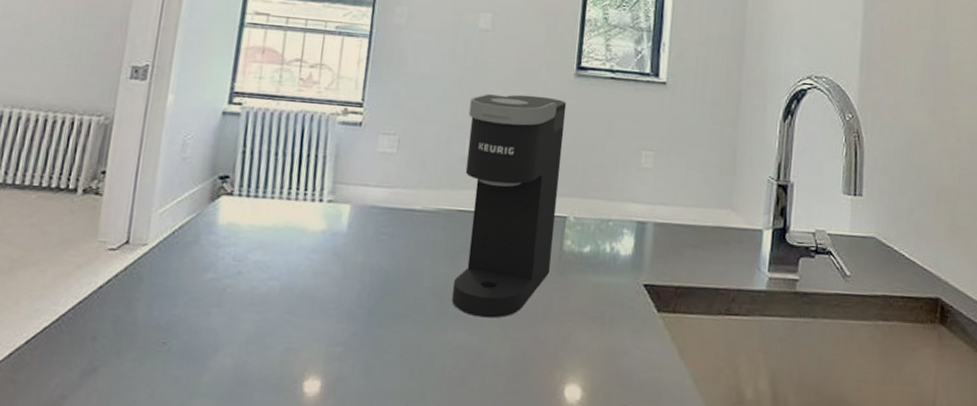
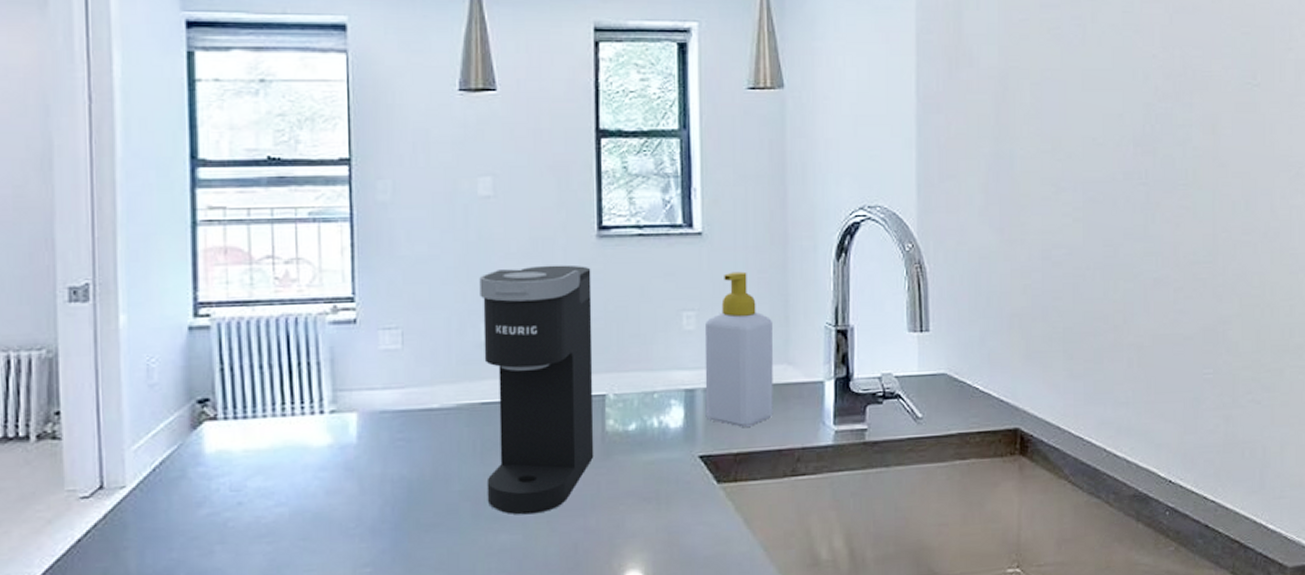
soap bottle: none [653,120,721,263] -> present [704,271,773,427]

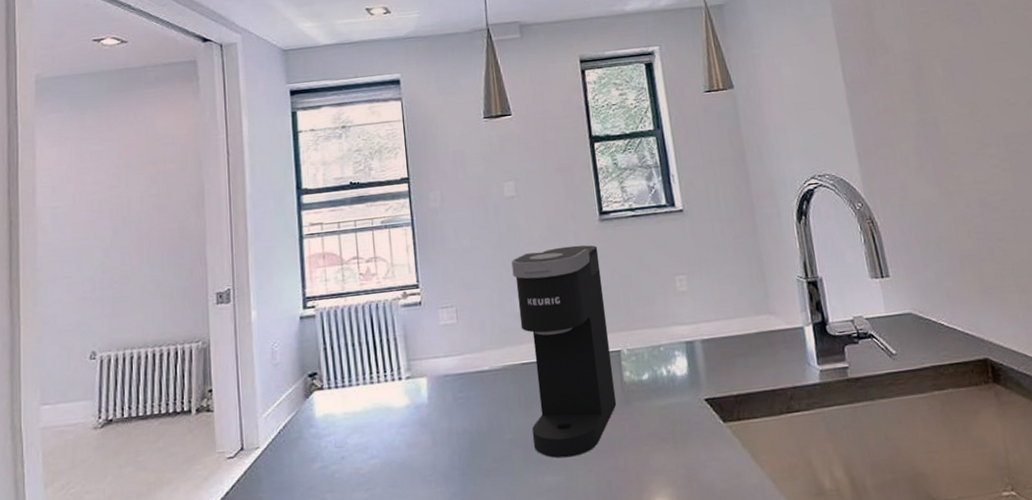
soap bottle: present [704,271,773,427] -> none [695,238,764,372]

